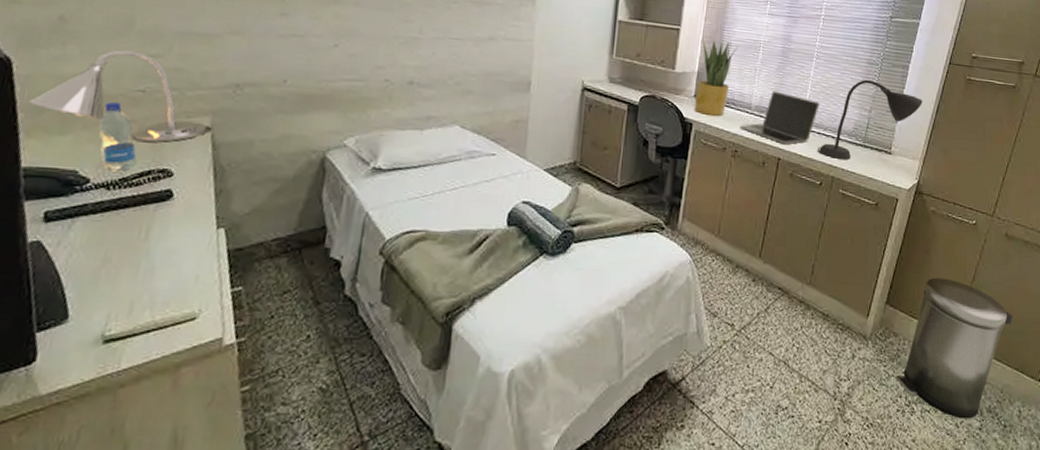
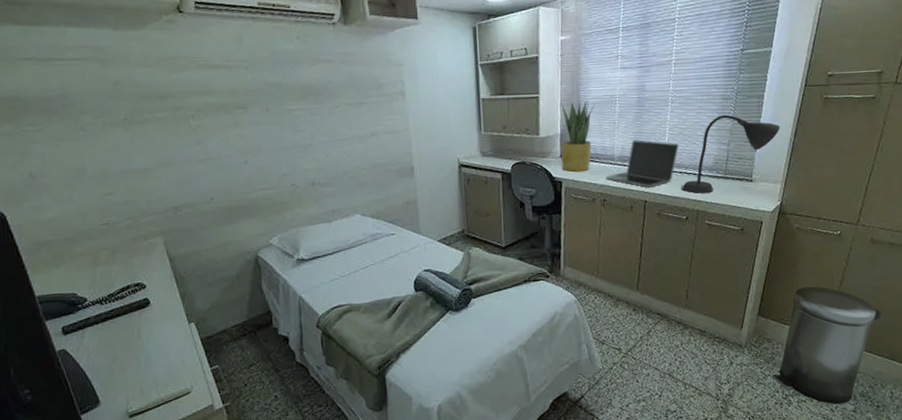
table lamp: present [29,50,211,143] -> none [27,193,165,264]
bottle: present [98,102,137,172] -> none [81,236,117,291]

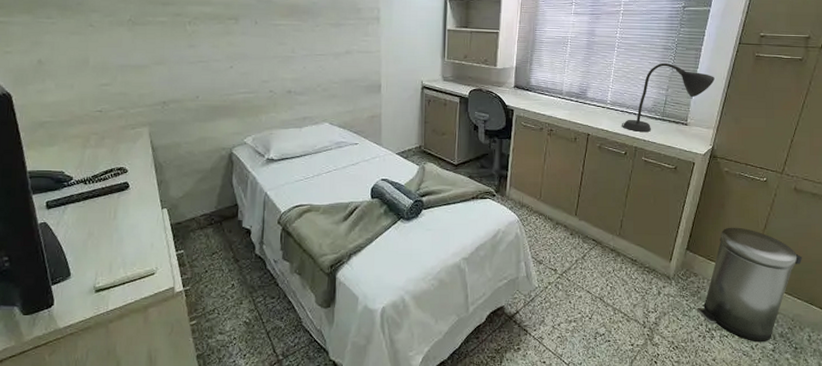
planter: present [560,100,596,172] -> none [514,39,550,102]
laptop: present [605,140,679,188] -> none [553,78,622,123]

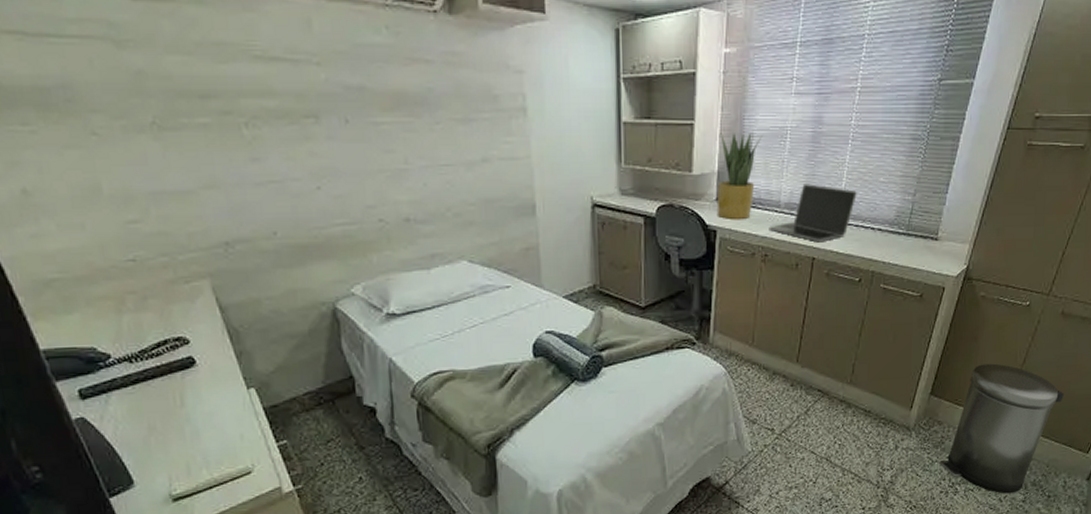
planter: none [514,39,550,102] -> present [716,131,763,219]
laptop: none [553,78,622,123] -> present [769,184,857,243]
desk lamp: present [621,62,715,133] -> none [855,158,975,253]

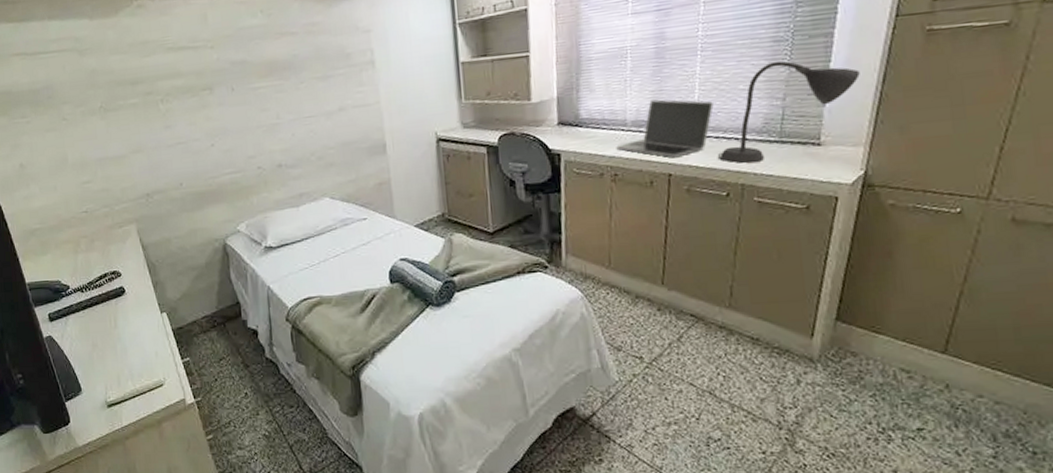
planter: present [716,131,763,219] -> none [557,55,601,142]
desk lamp: none [855,158,975,253] -> present [717,61,860,163]
pedal bin: present [939,363,1064,494] -> none [860,283,1035,446]

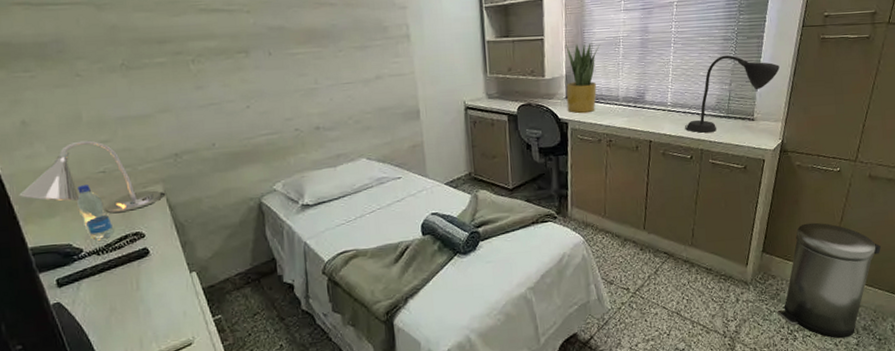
table lamp: none [18,181,138,252] -> present [19,140,165,214]
bottle: none [64,224,95,278] -> present [76,185,114,241]
planter: none [557,55,601,142] -> present [566,42,600,113]
laptop: present [616,99,714,158] -> none [611,80,682,128]
pedal bin: none [860,283,1035,446] -> present [777,222,881,339]

